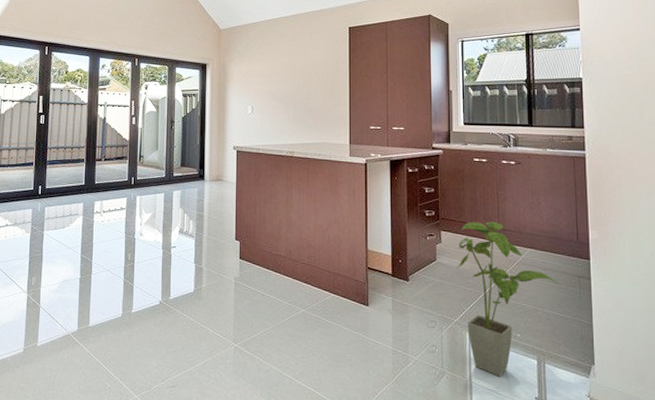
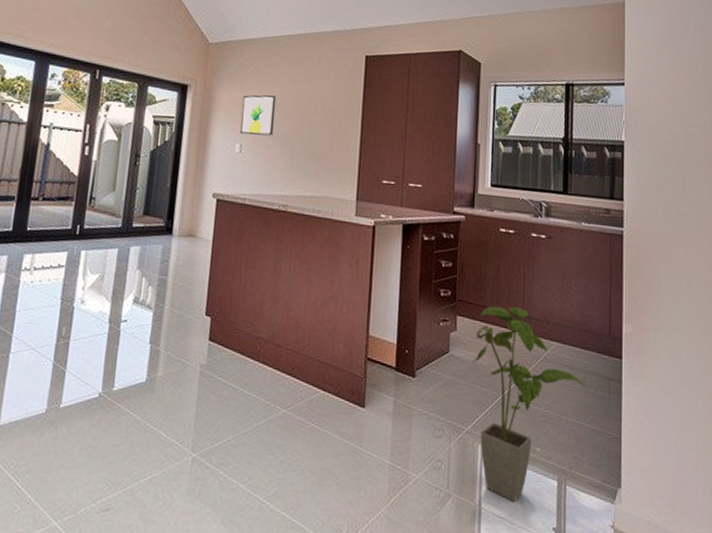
wall art: none [250,65,278,99] -> present [239,95,277,136]

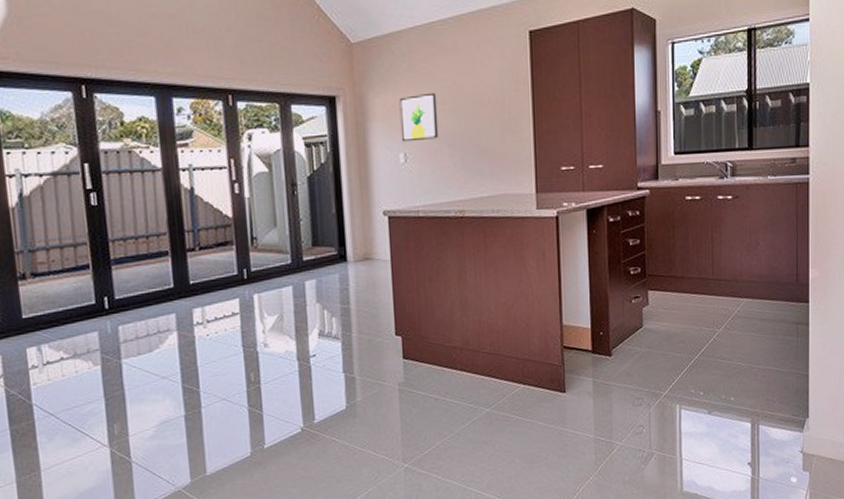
house plant: present [472,306,586,502] -> none [665,271,775,448]

